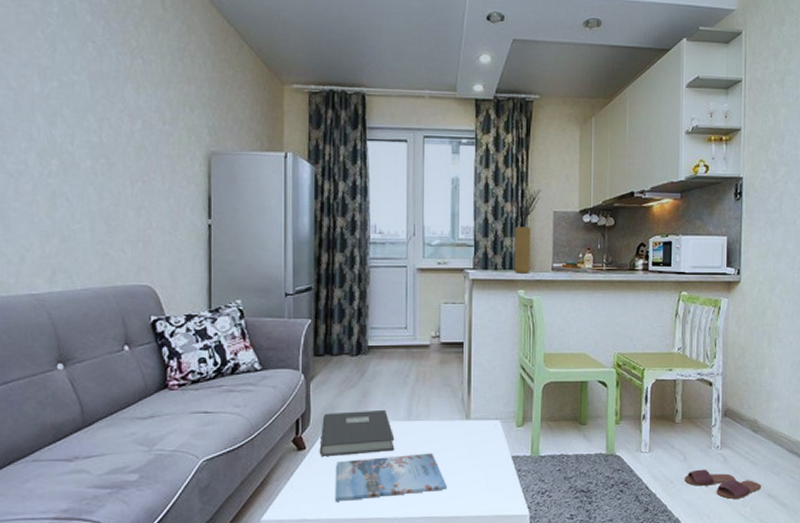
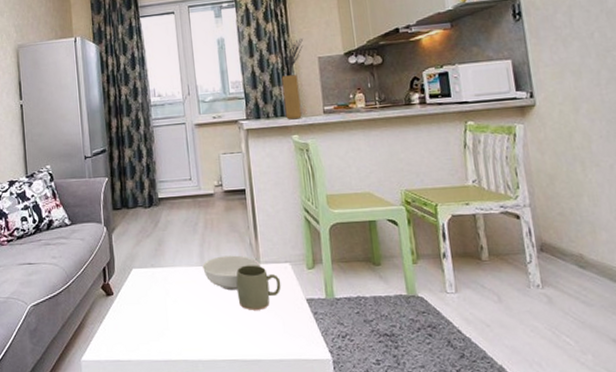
book: present [319,409,395,456] -> none [125,256,192,301]
magazine: present [335,452,447,501] -> none [141,296,245,343]
bowl: none [409,410,471,447] -> present [202,255,261,291]
mug: none [443,421,489,467] -> present [236,265,281,310]
slippers: present [684,469,762,499] -> none [502,310,603,345]

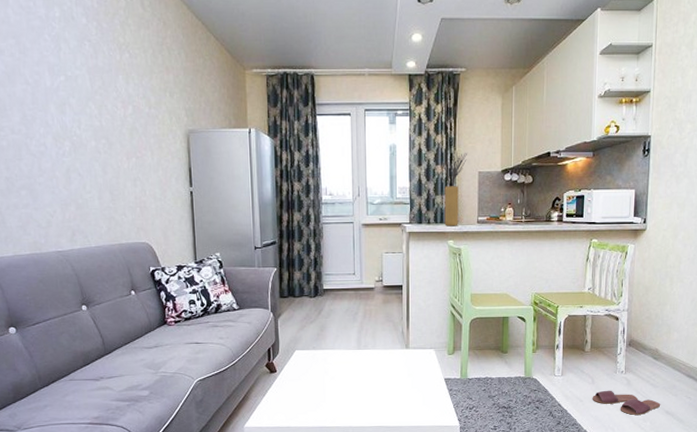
bowl: present [202,255,261,291] -> none [359,341,410,371]
mug: present [236,265,281,310] -> none [387,350,425,387]
slippers: none [502,310,603,345] -> present [592,390,661,415]

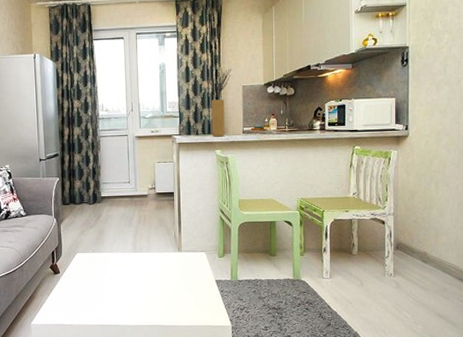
slippers: present [592,390,661,415] -> none [361,292,432,318]

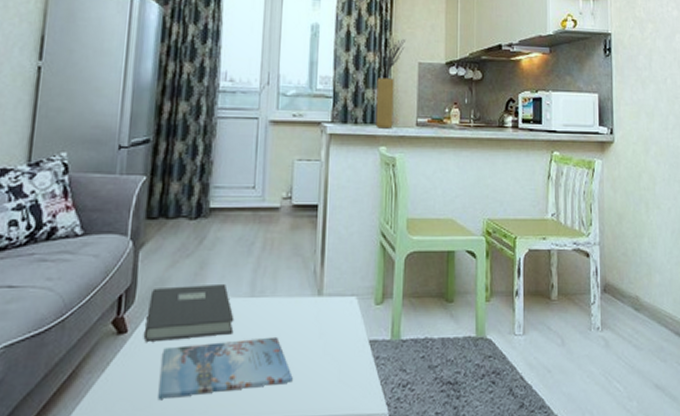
book: none [69,244,125,279] -> present [143,283,235,342]
magazine: none [82,277,166,312] -> present [158,336,293,399]

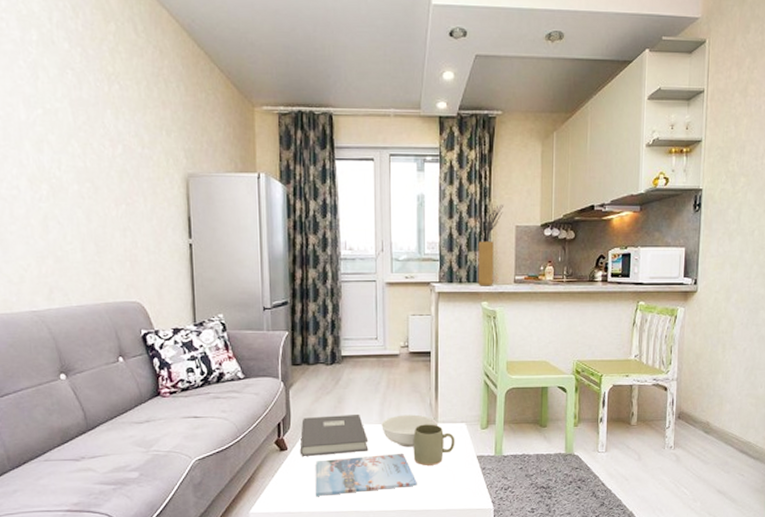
bowl: none [252,285,324,329] -> present [381,414,439,447]
mug: none [290,297,343,354] -> present [413,424,455,466]

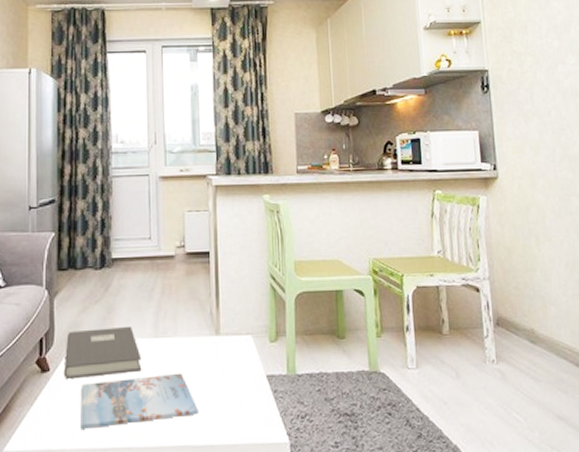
bowl: present [381,414,439,447] -> none [156,325,221,366]
mug: present [413,424,455,466] -> none [192,337,241,388]
vase: present [474,203,503,286] -> none [251,91,281,178]

